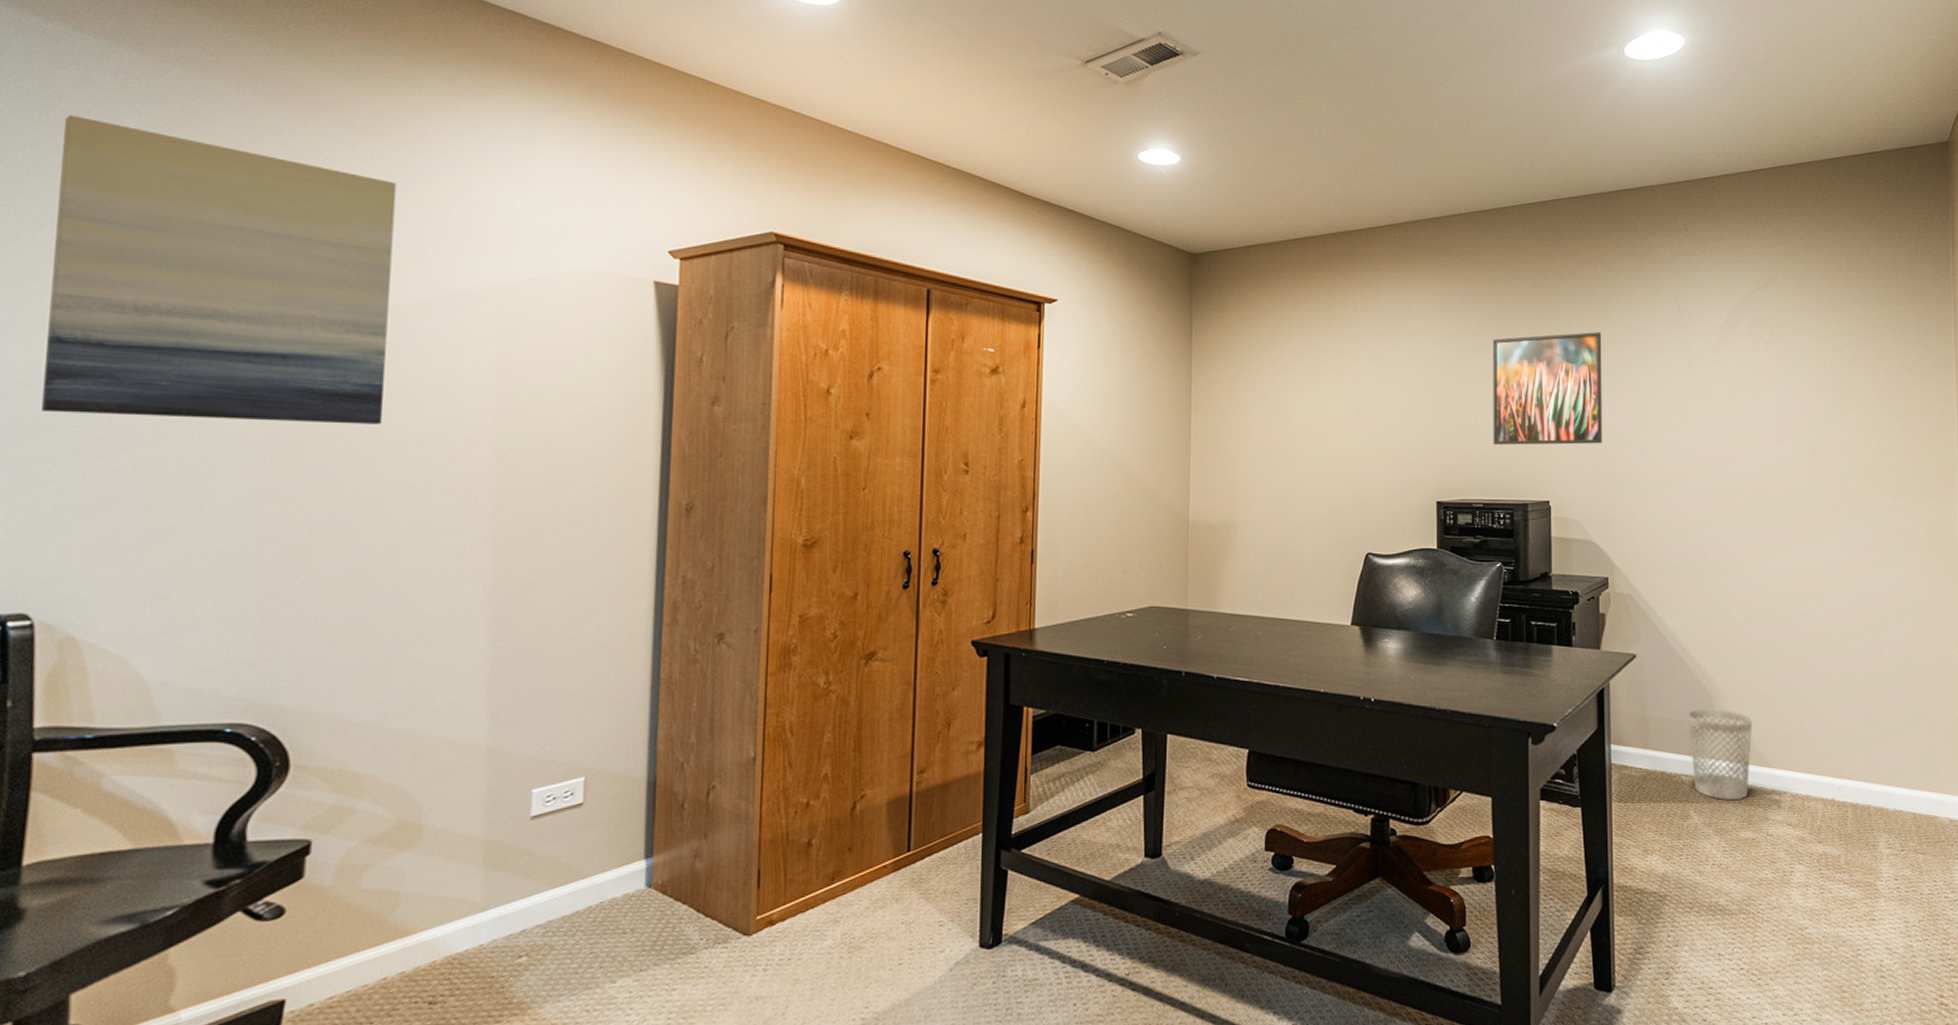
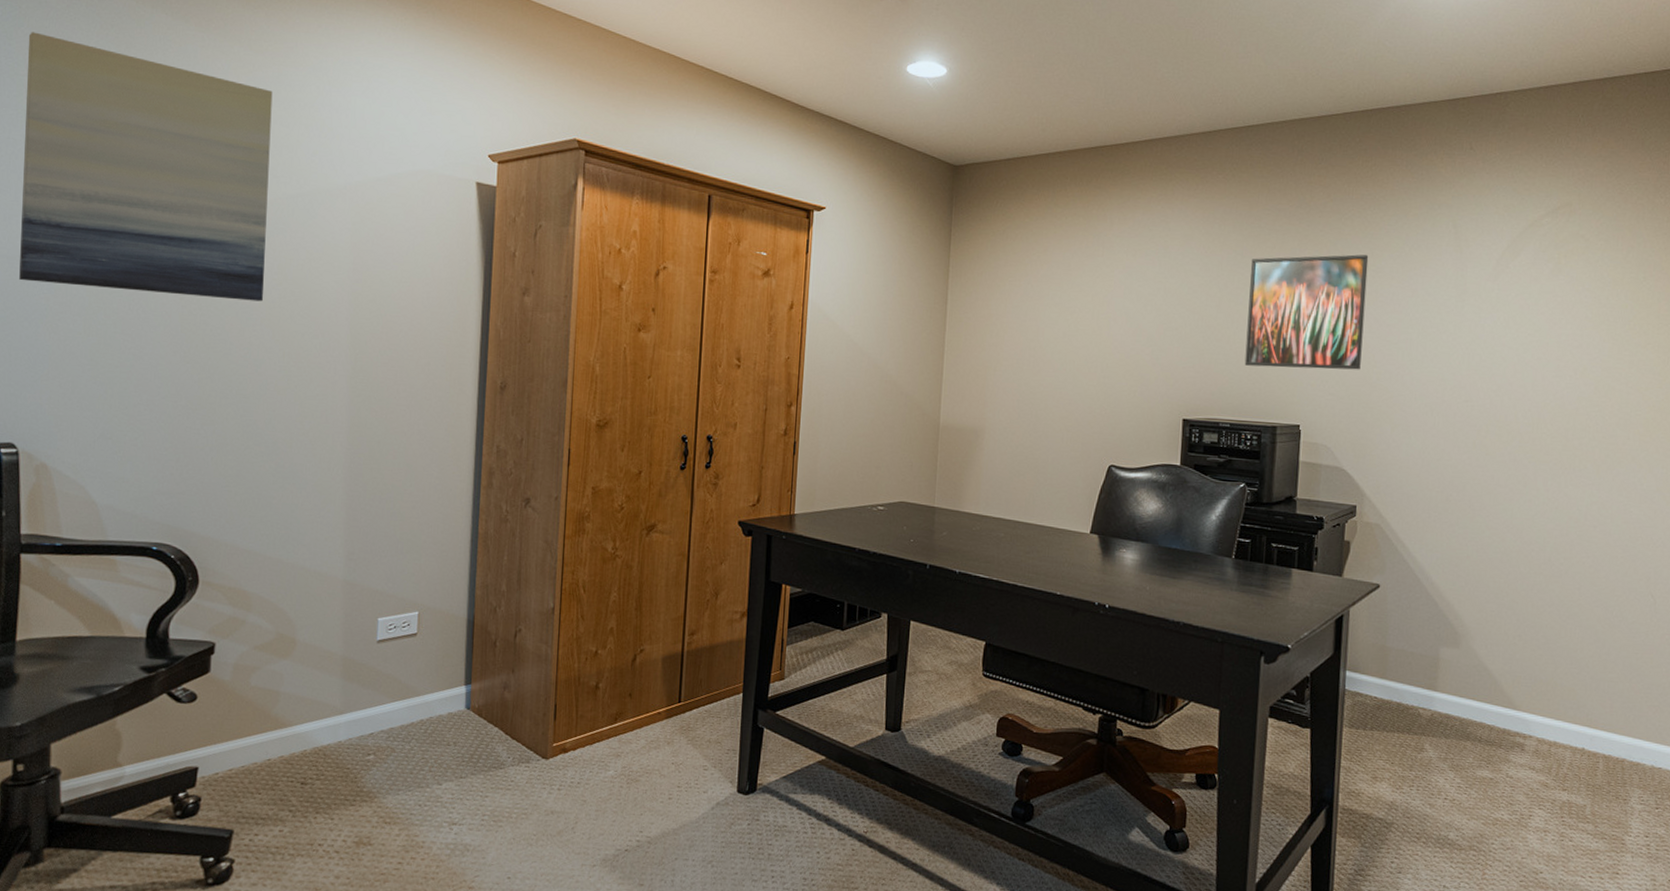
wastebasket: present [1688,709,1753,800] -> none [1430,645,1501,738]

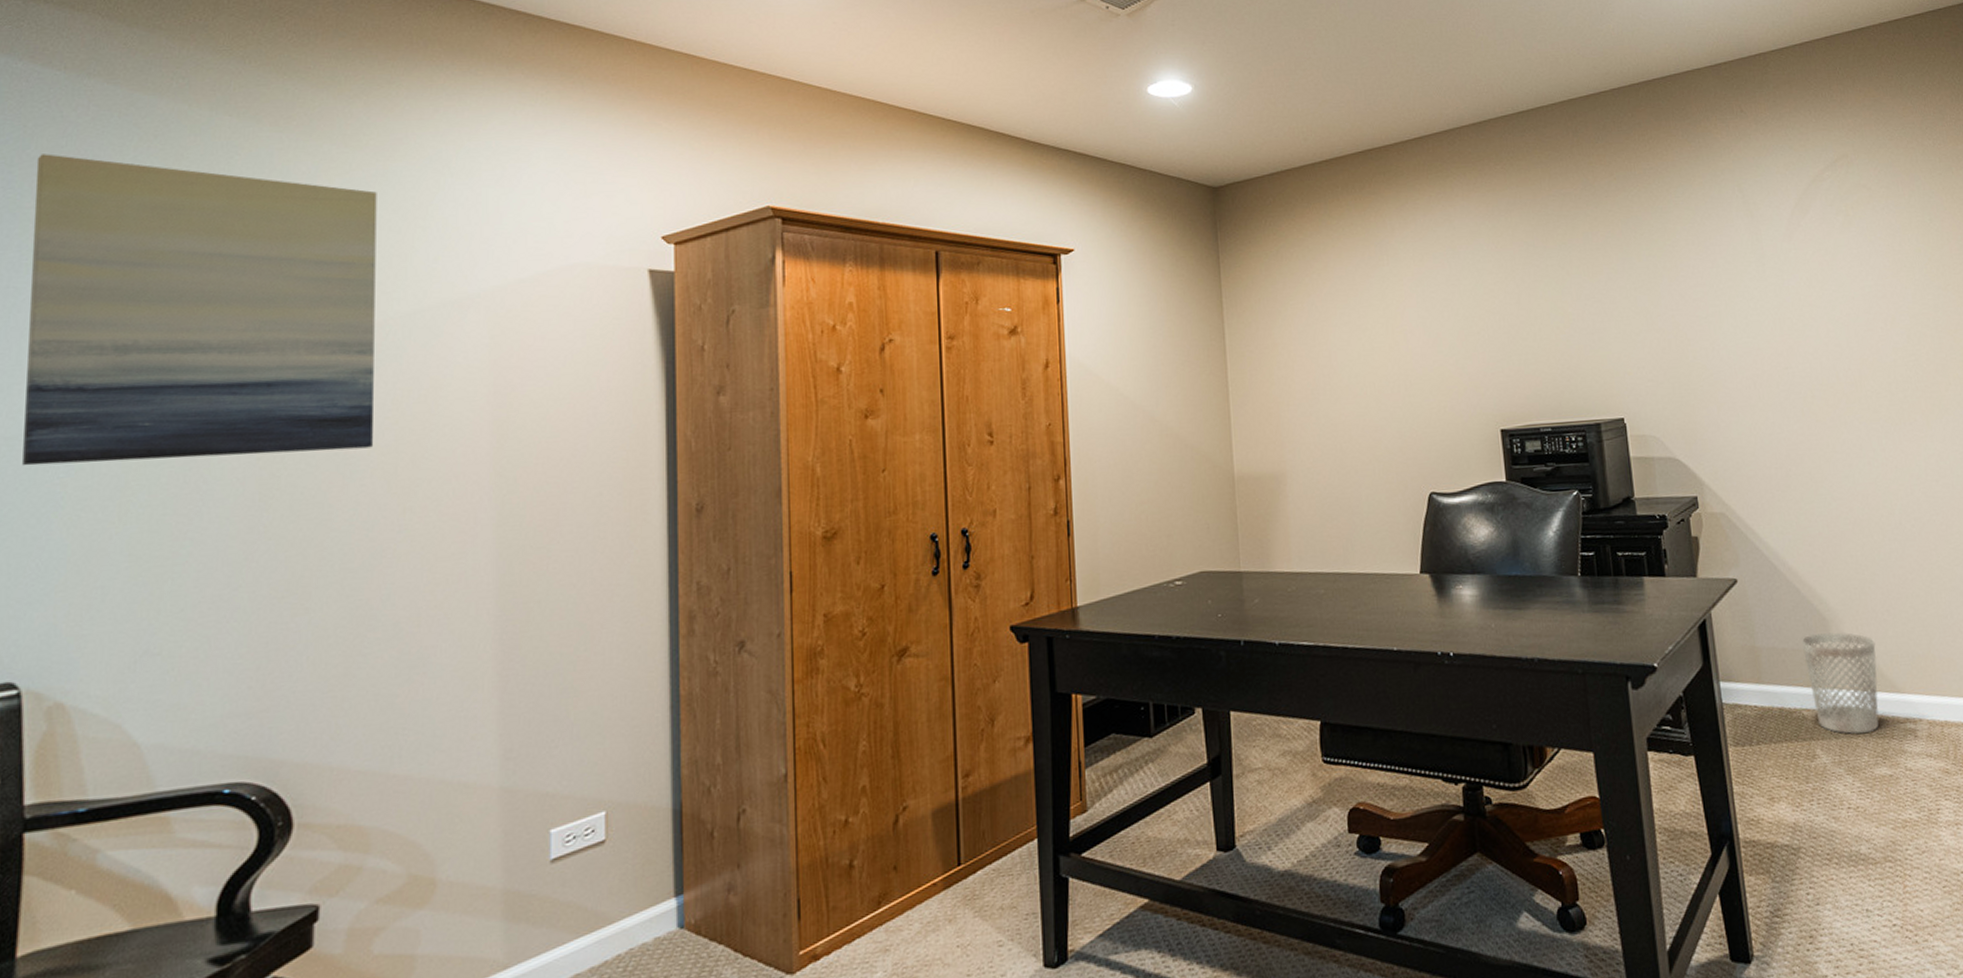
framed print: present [1244,254,1369,370] -> none [1544,230,1675,362]
wastebasket: none [1430,645,1501,738] -> present [1802,632,1879,734]

